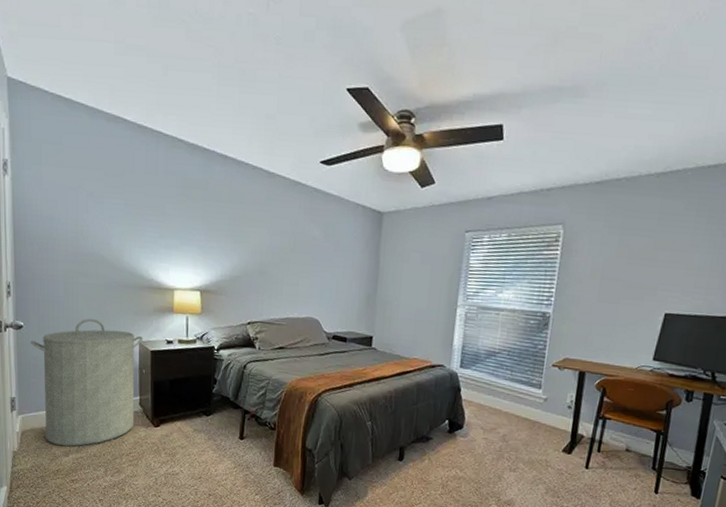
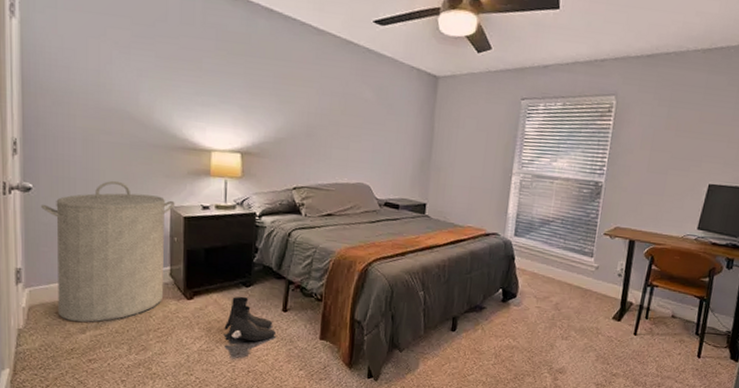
boots: none [187,424,234,467] -> present [224,296,277,341]

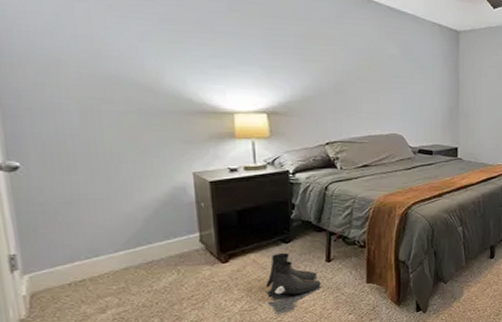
laundry hamper: present [40,180,175,323] -> none [32,151,198,303]

